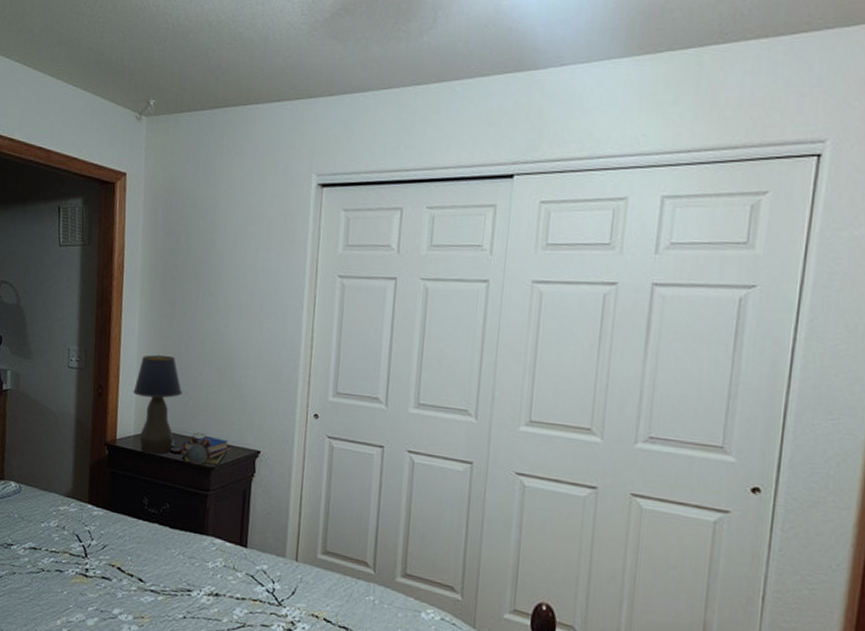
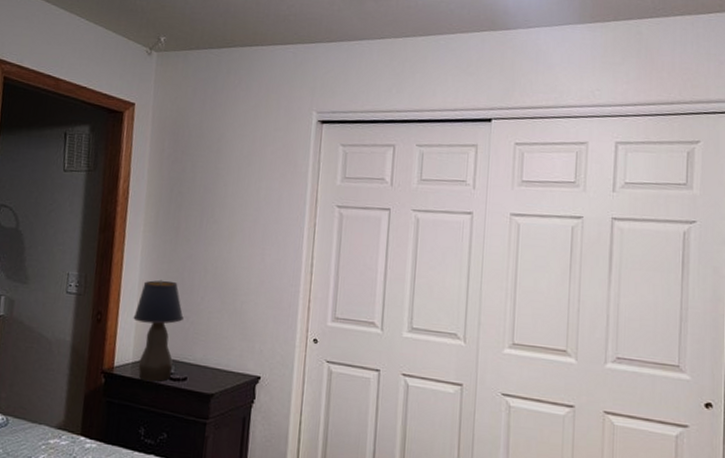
book: present [179,435,232,466] -> none [179,361,232,392]
alarm clock: present [186,432,212,468] -> none [185,359,212,395]

